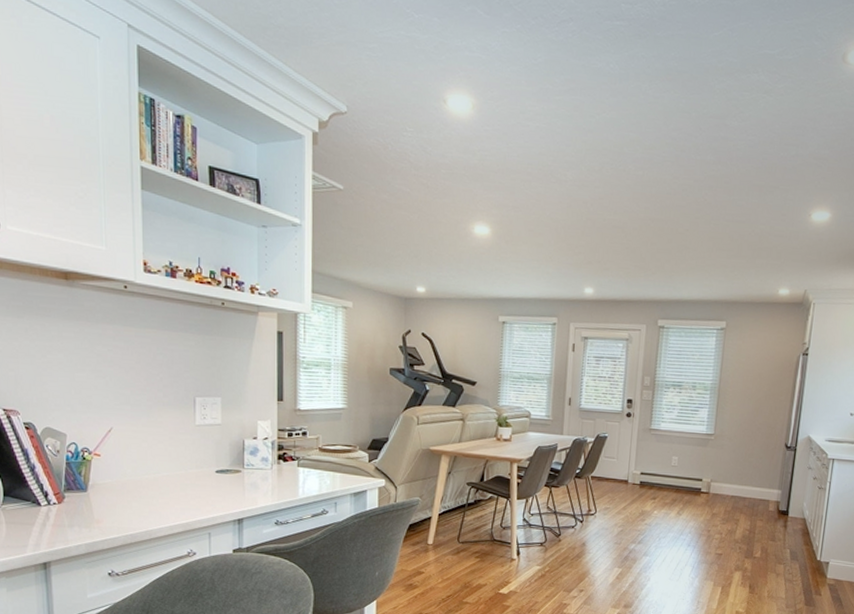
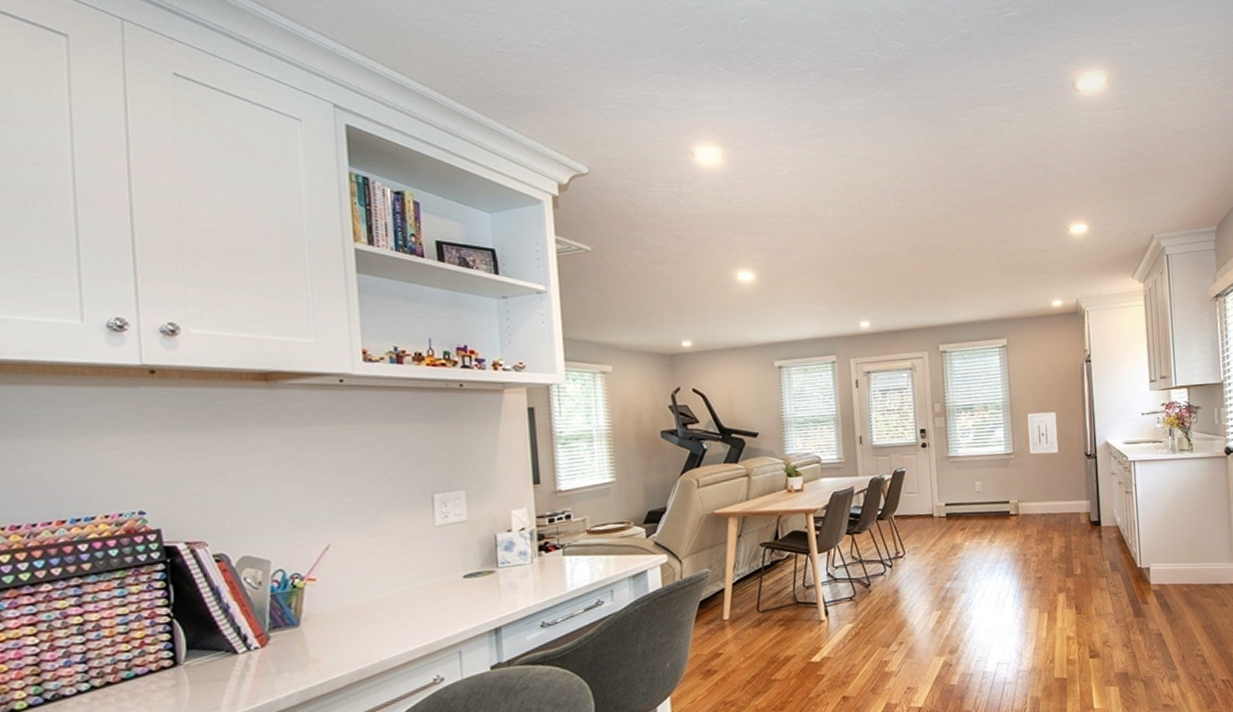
wall art: none [729,398,764,441] -> present [1027,412,1059,455]

